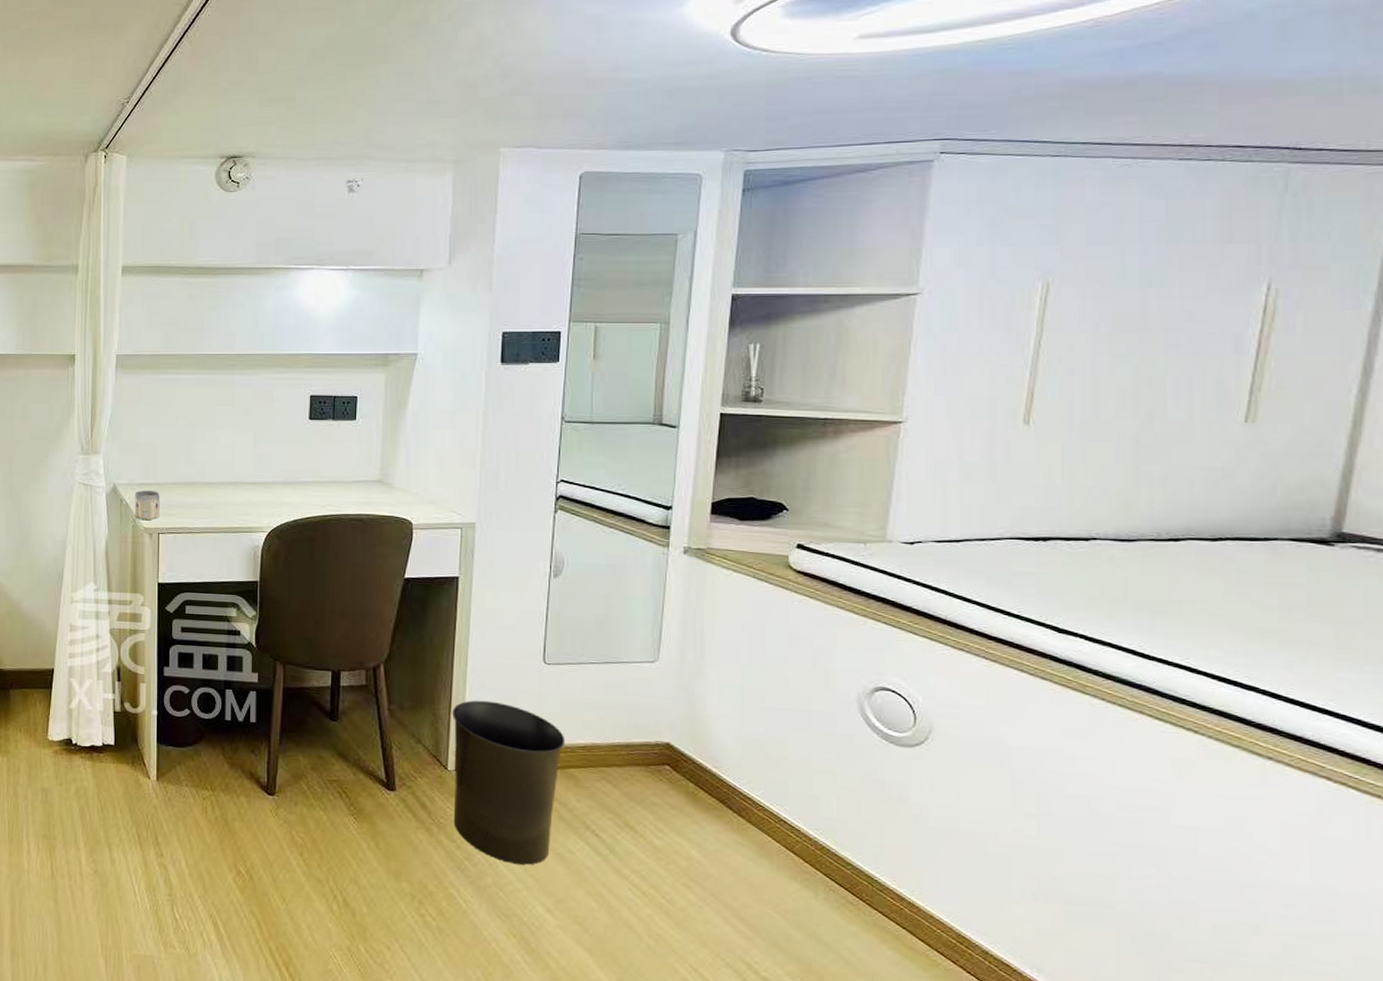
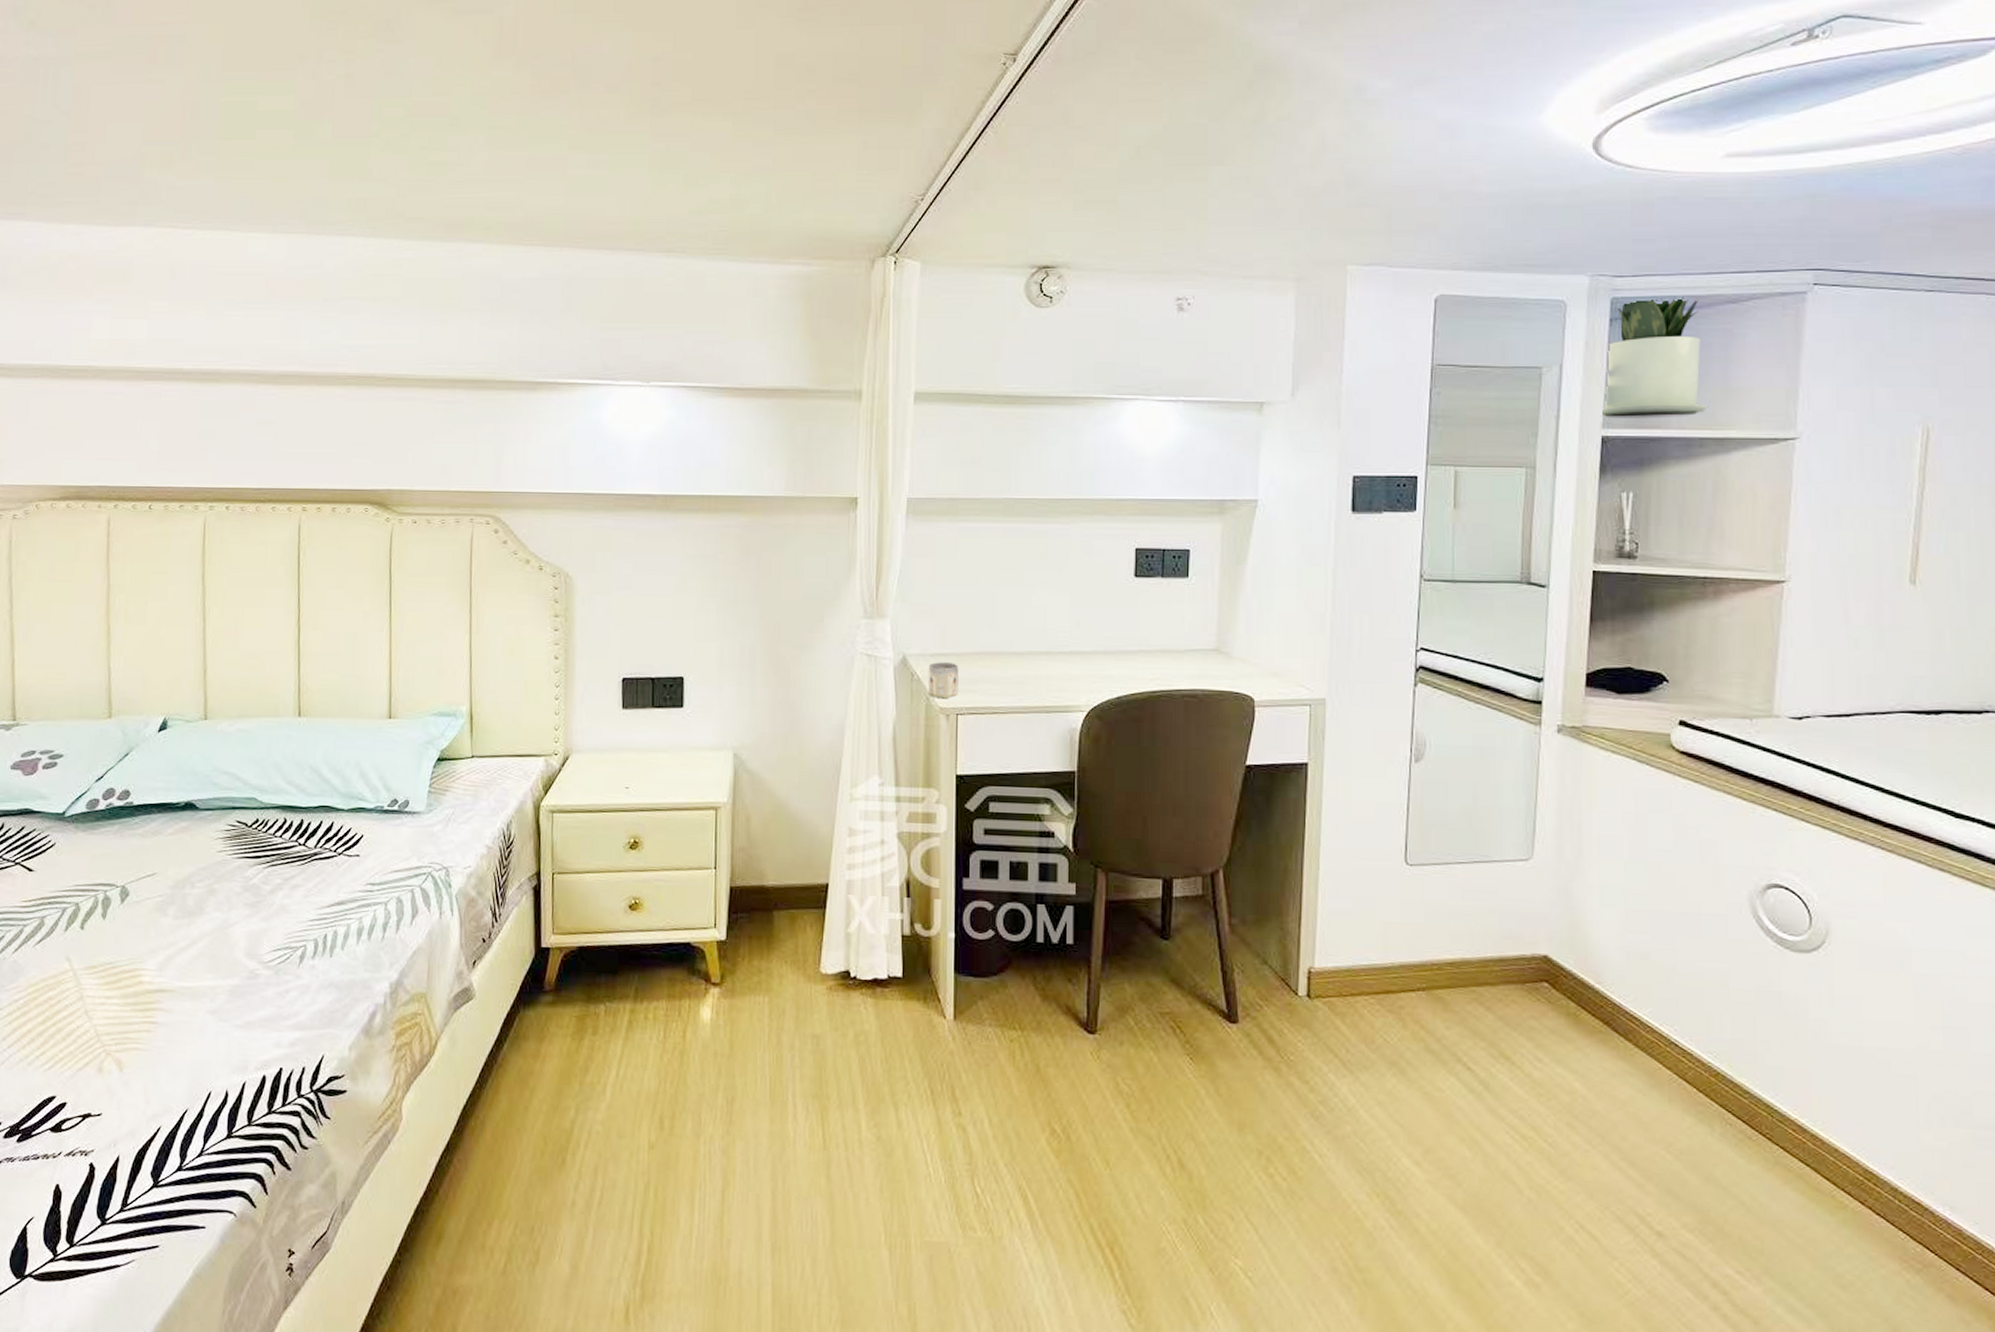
waste bin: present [451,700,566,865] -> none [1302,910,1432,1108]
planter: none [730,168,835,278] -> present [1599,297,1709,419]

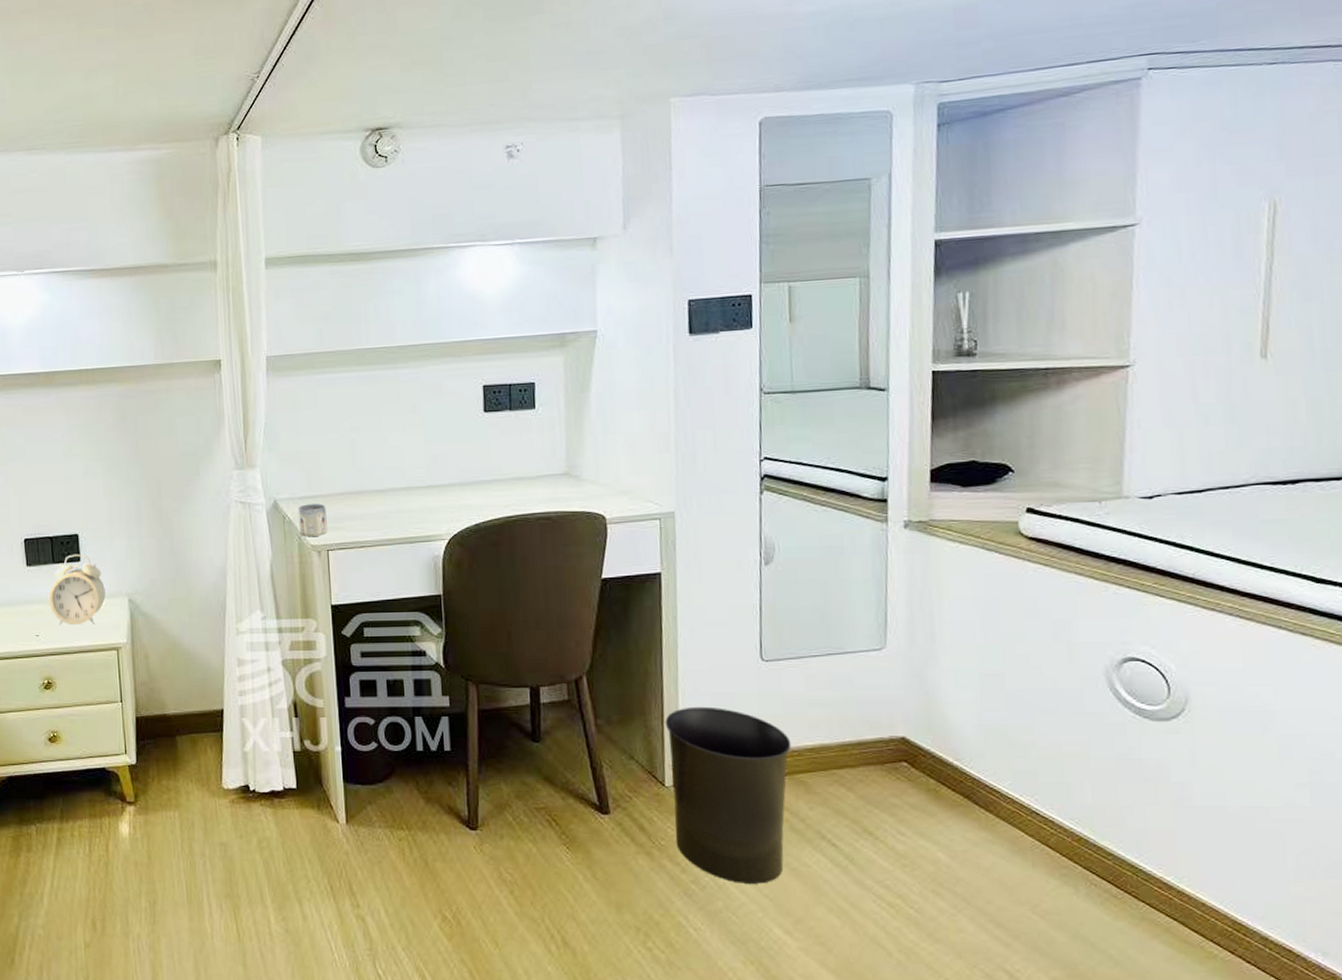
alarm clock: none [643,699,708,780] -> present [48,554,106,625]
waste bin: none [1302,910,1432,1108] -> present [664,706,792,884]
planter: present [1599,297,1709,419] -> none [931,95,1044,222]

